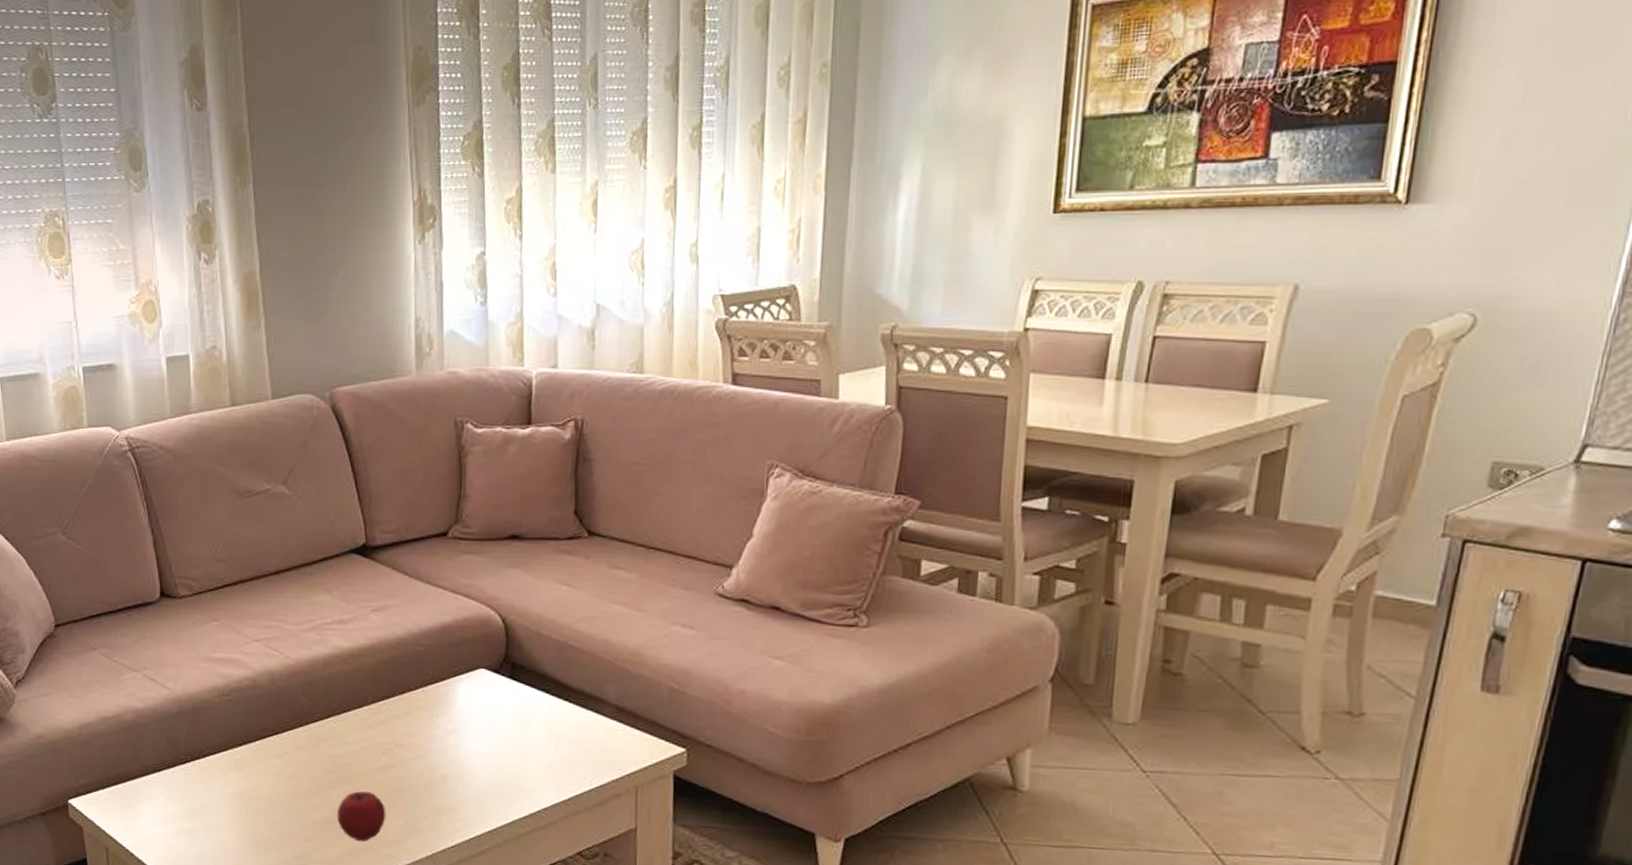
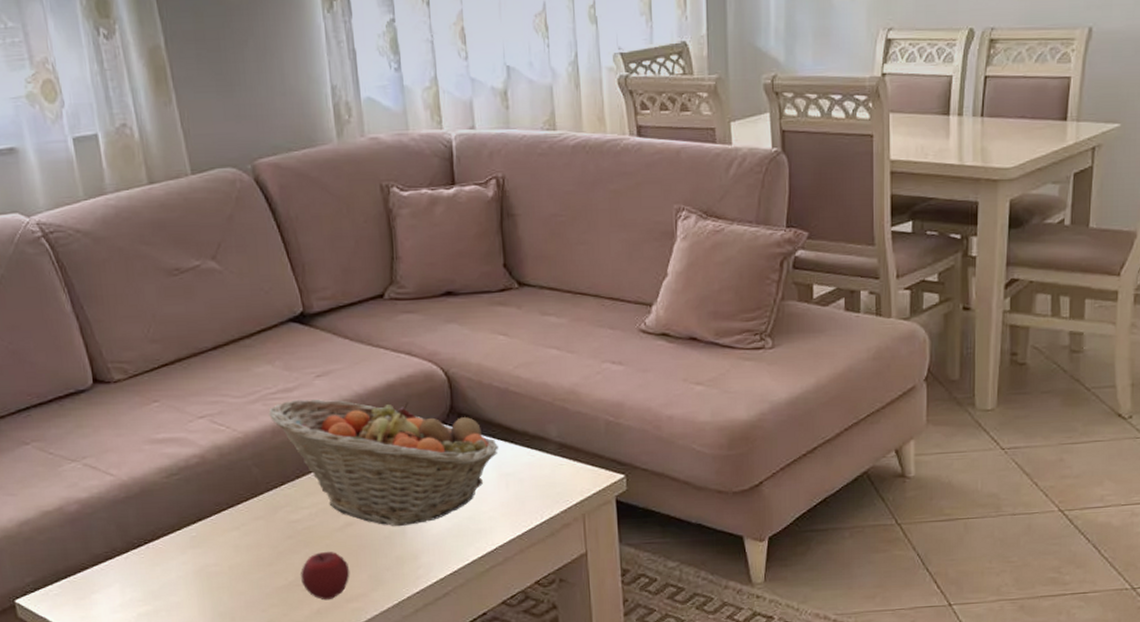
fruit basket: none [322,632,551,775] -> present [268,399,498,527]

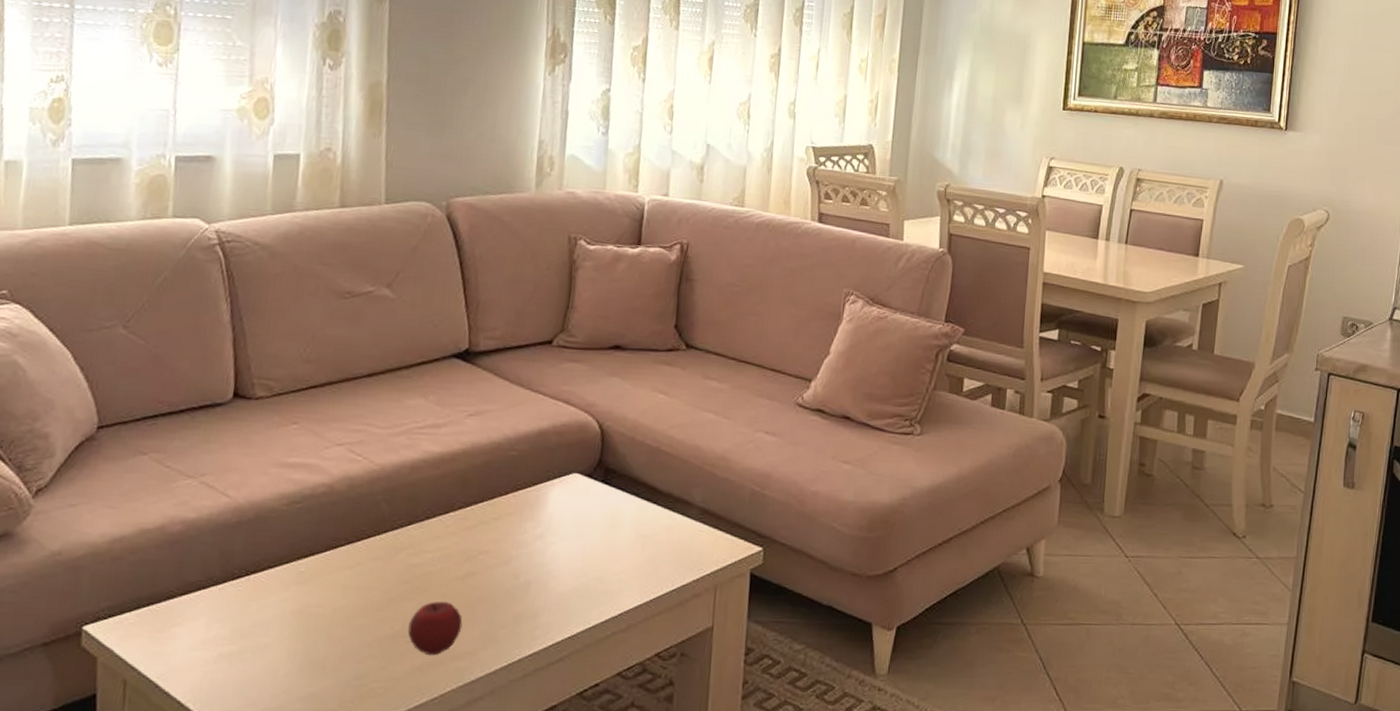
fruit basket: present [268,399,498,527] -> none [411,436,641,582]

